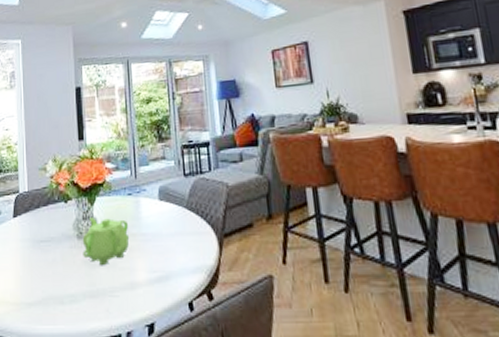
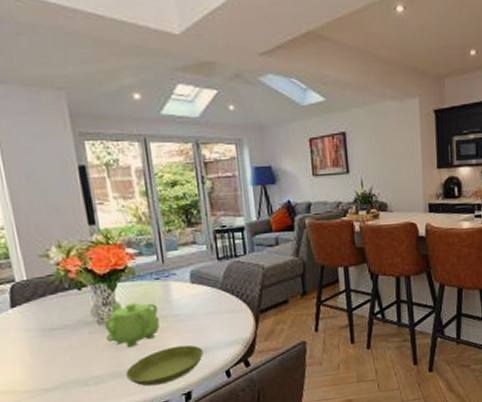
saucer: none [95,268,167,312] -> present [125,344,203,387]

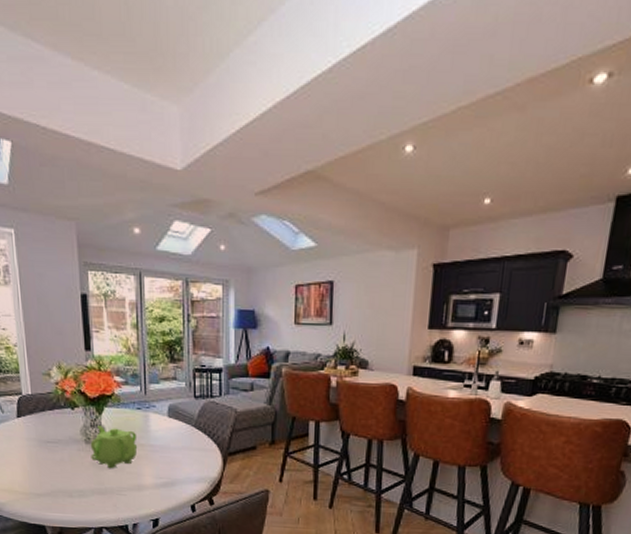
saucer: present [125,344,203,387] -> none [104,474,173,508]

